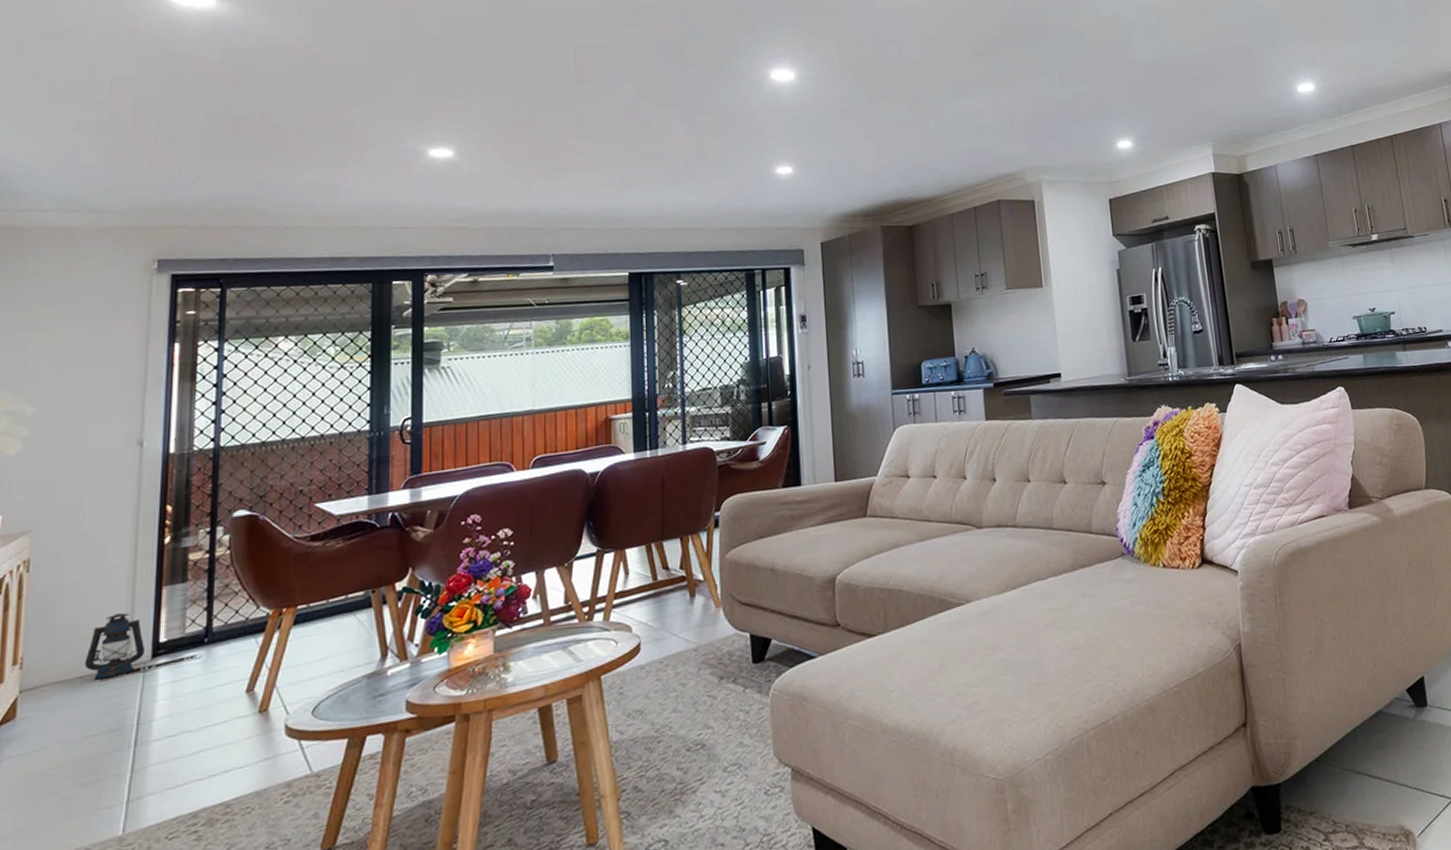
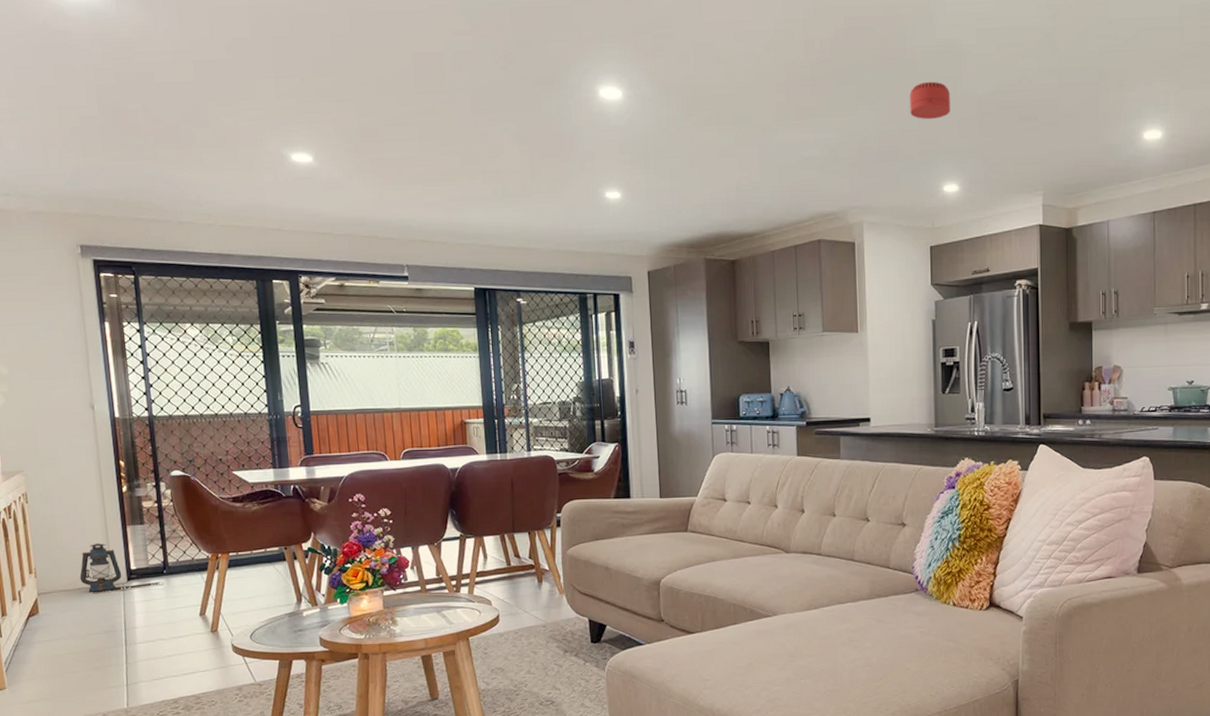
smoke detector: none [1078,51,1118,84] -> present [910,81,950,119]

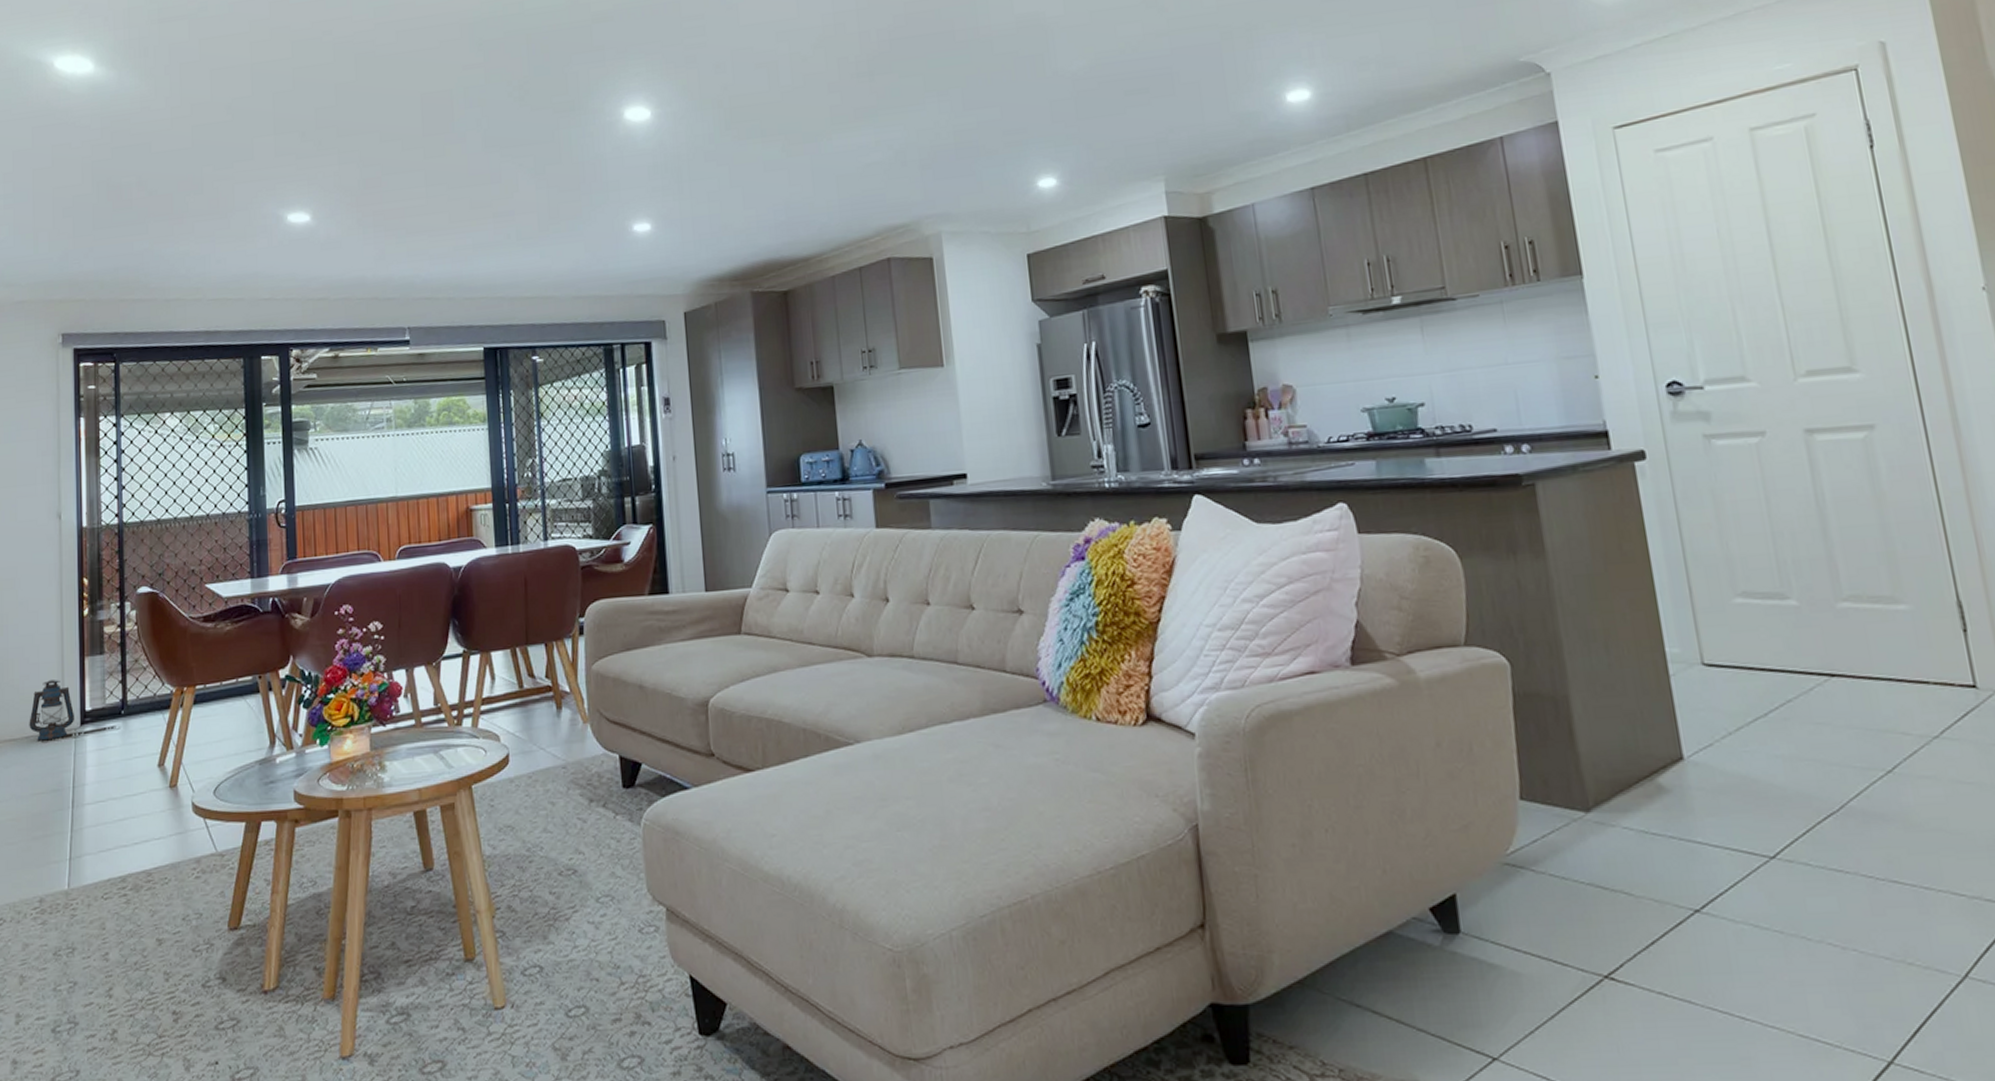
smoke detector: present [910,81,950,119] -> none [987,61,1039,107]

